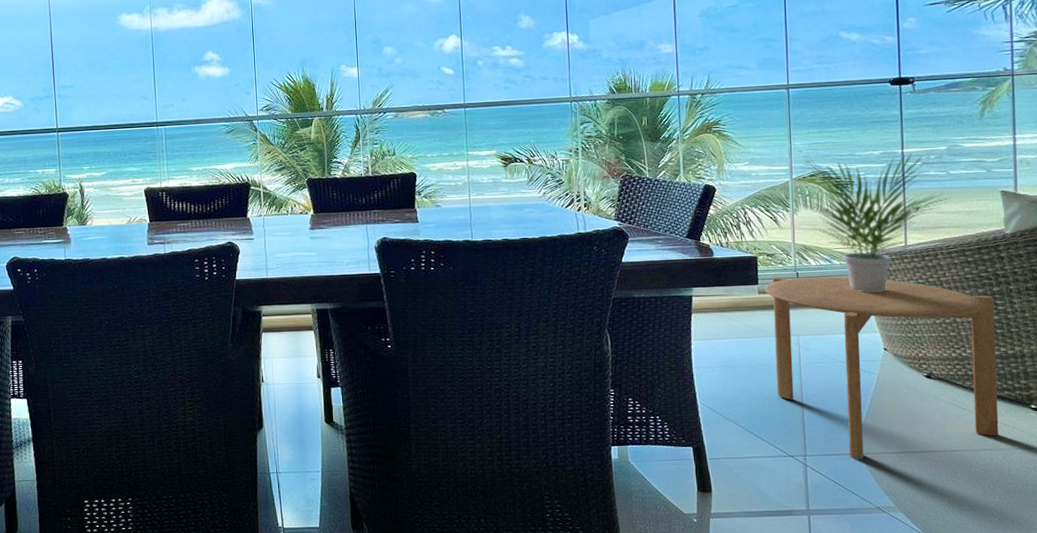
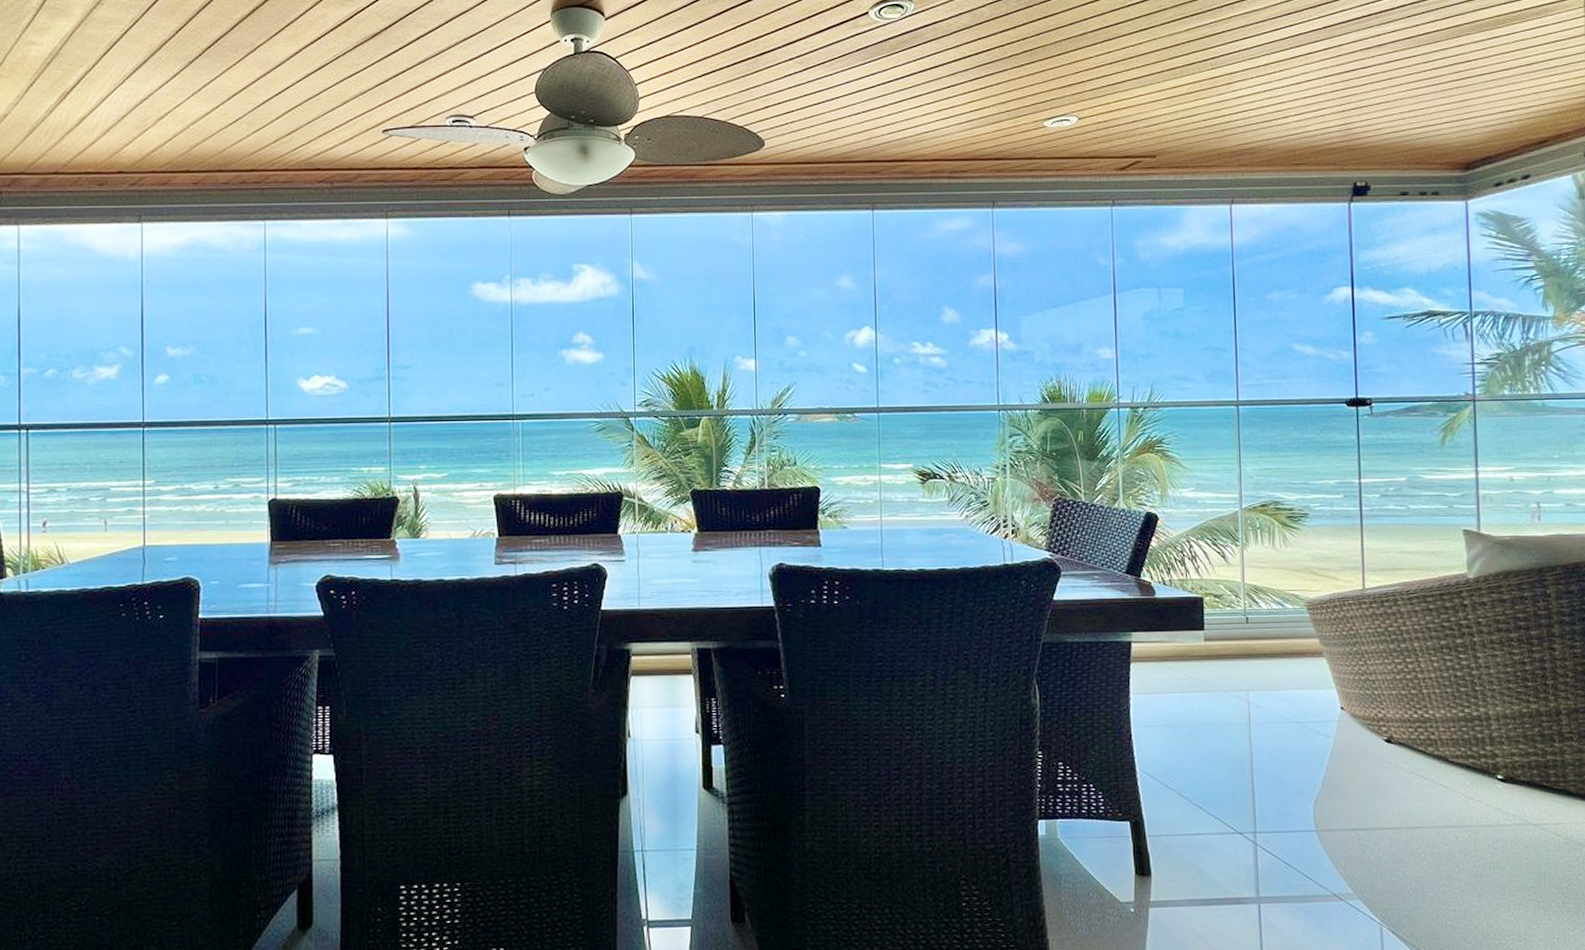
side table: present [764,276,999,460] -> none [1211,622,1464,838]
potted plant: present [791,153,951,293] -> none [1240,483,1412,643]

